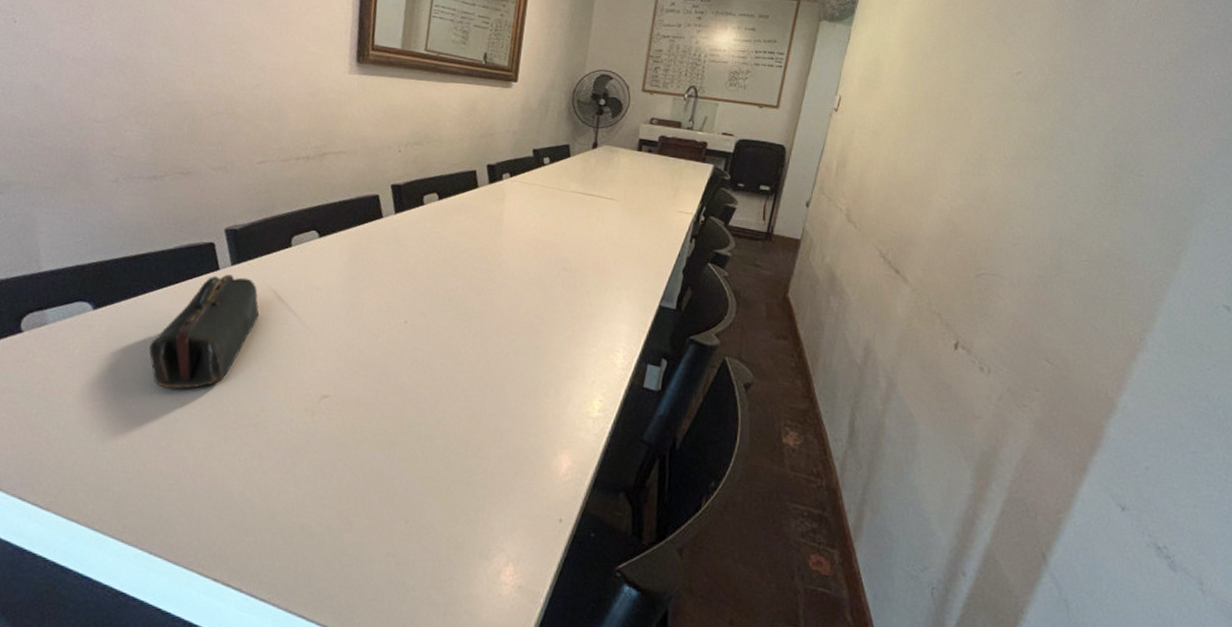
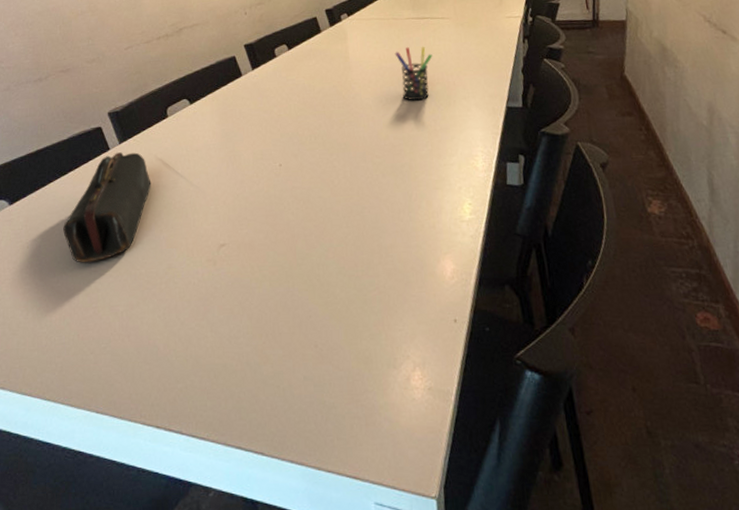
pen holder: none [552,221,592,282] -> present [395,46,433,101]

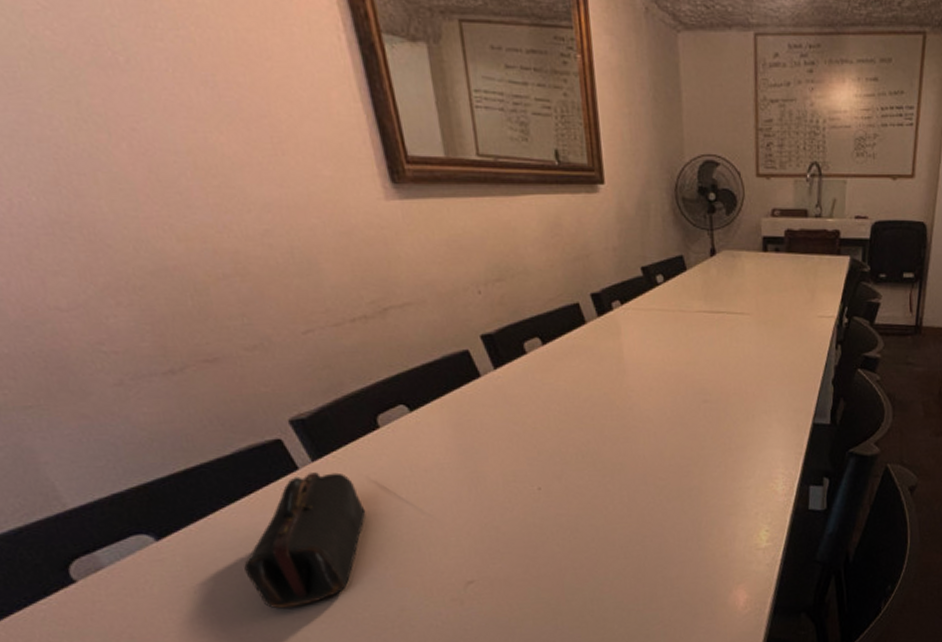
pen holder: present [395,46,433,101] -> none [682,347,728,414]

